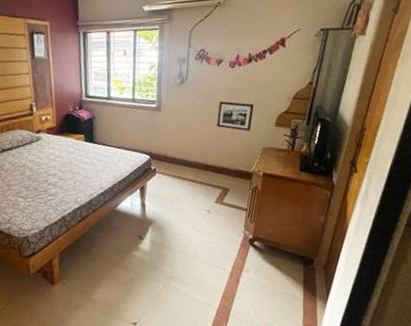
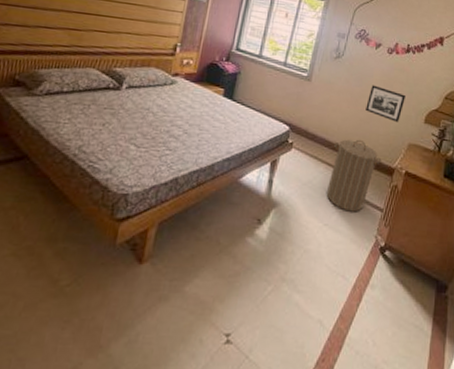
laundry hamper: none [193,153,240,217] -> present [326,139,382,212]

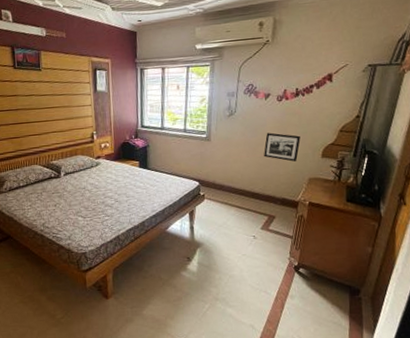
laundry hamper: present [326,139,382,212] -> none [240,182,286,242]

